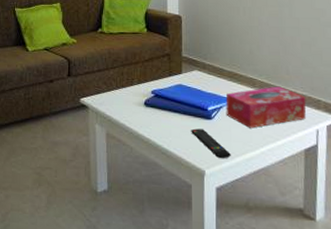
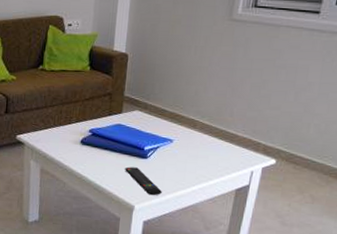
tissue box: present [225,86,307,128] -> none [162,128,246,168]

